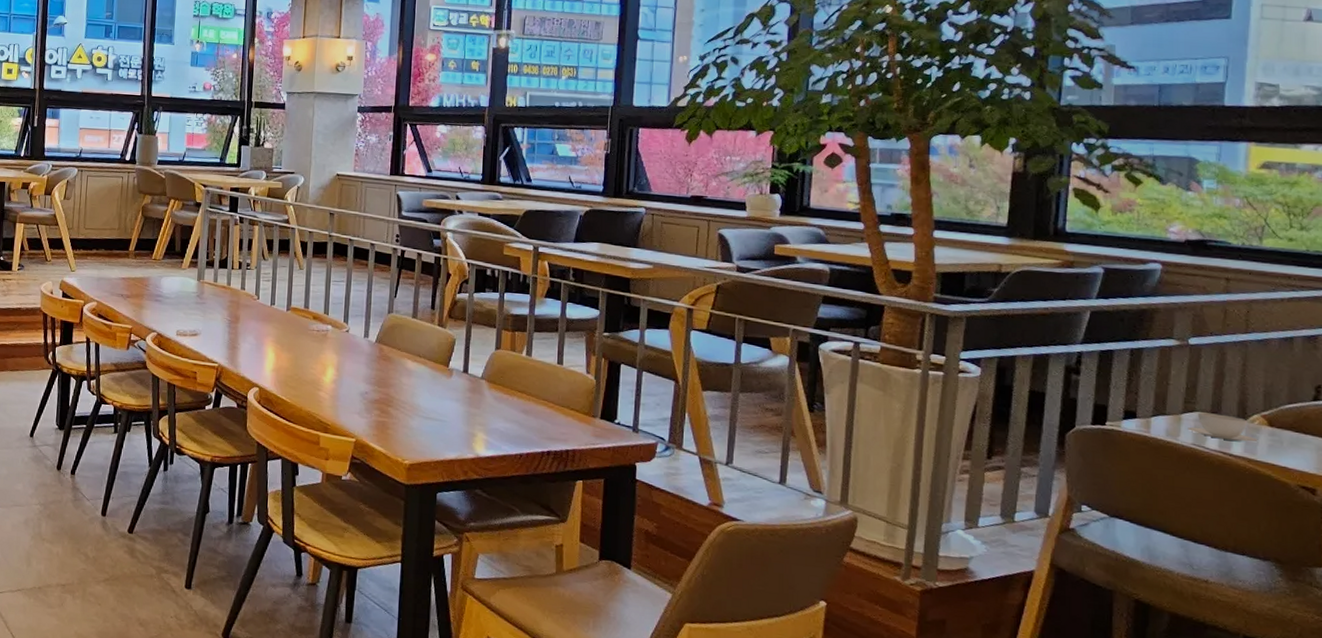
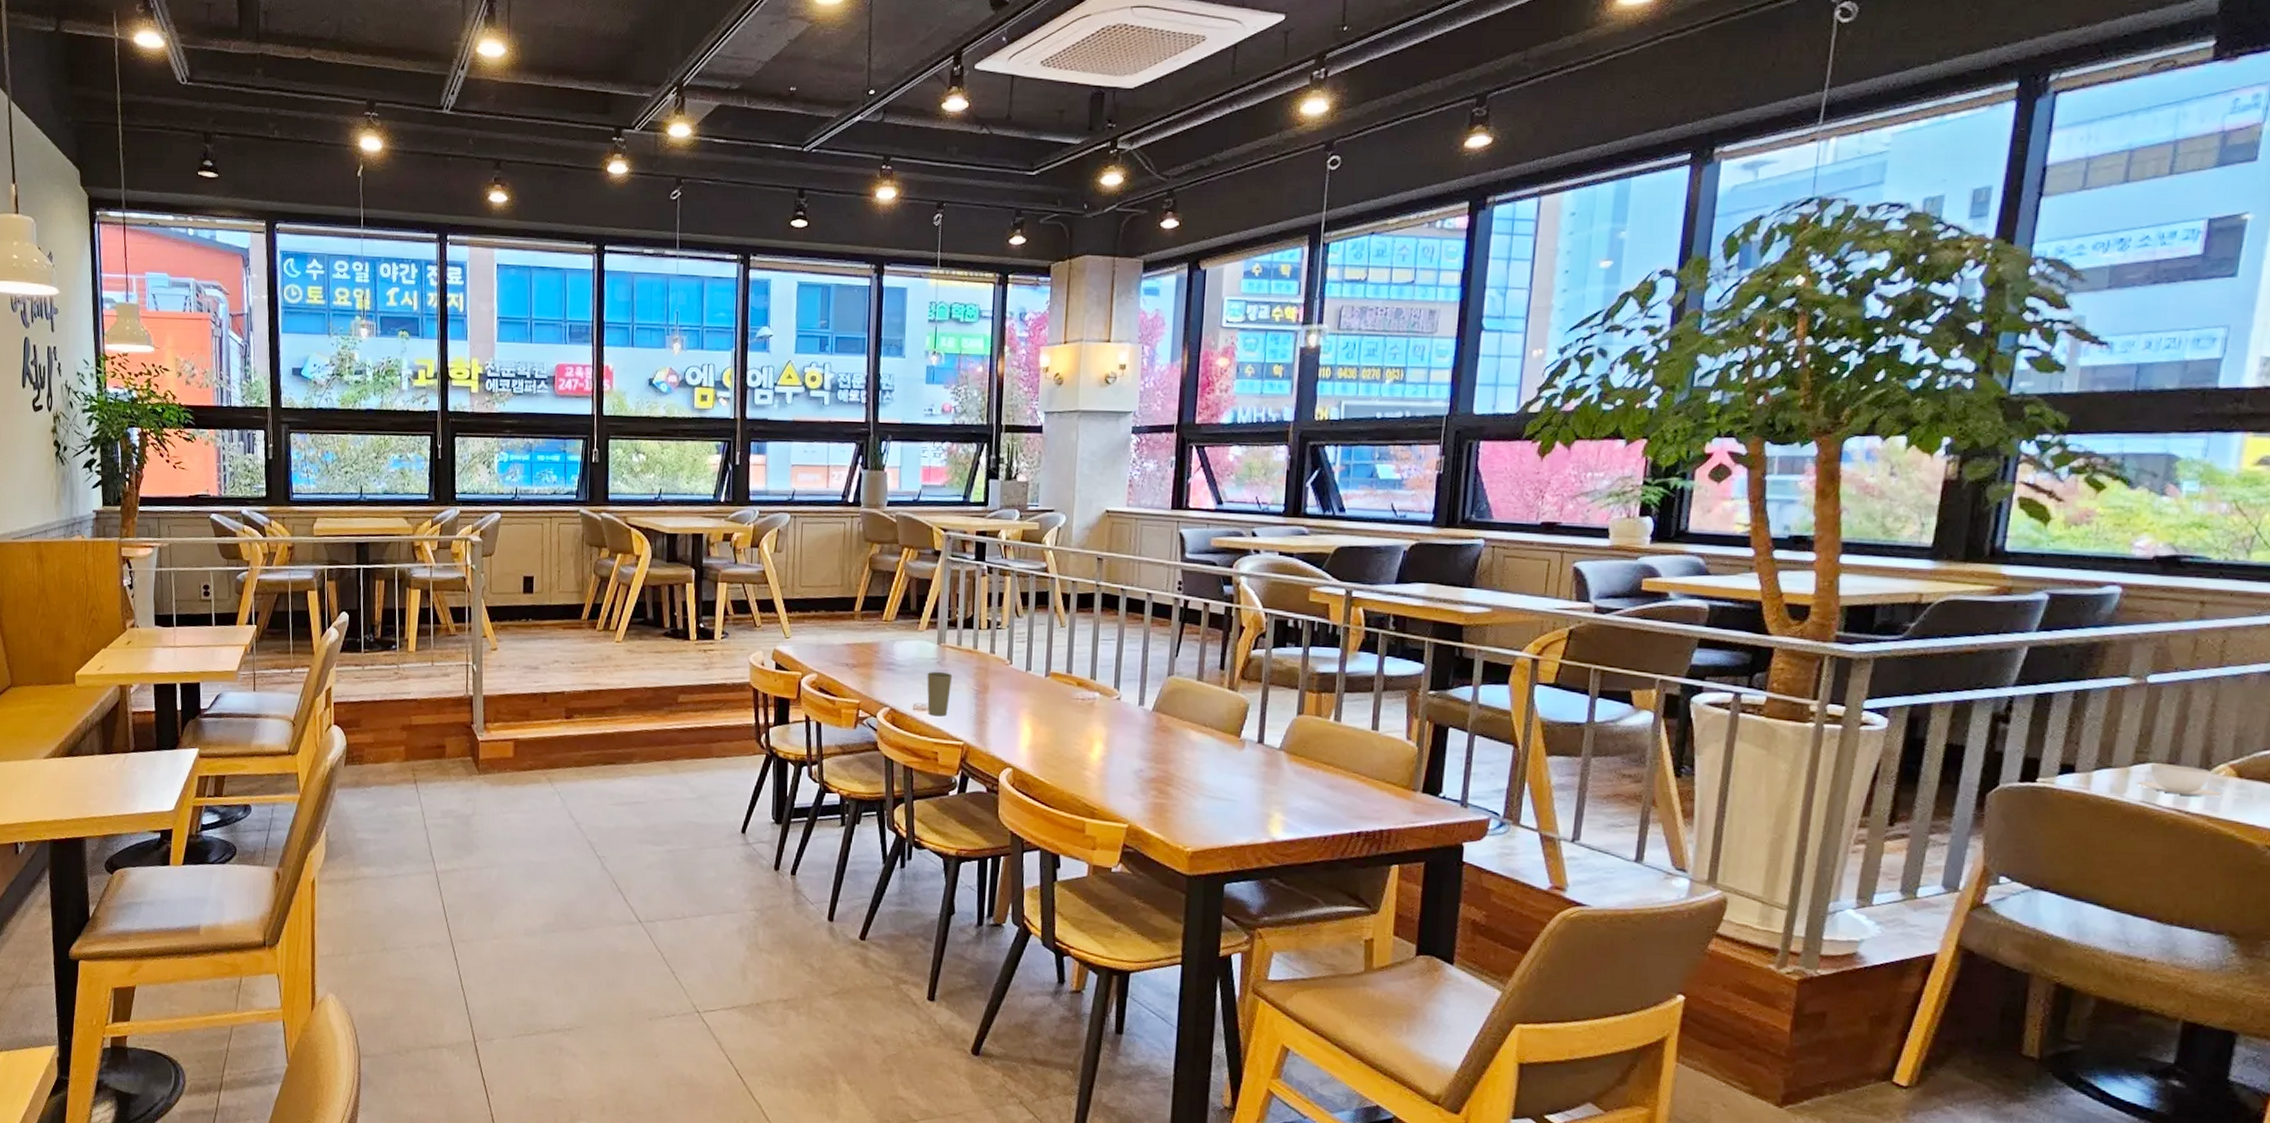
cup: none [188,303,210,342] -> present [927,671,953,717]

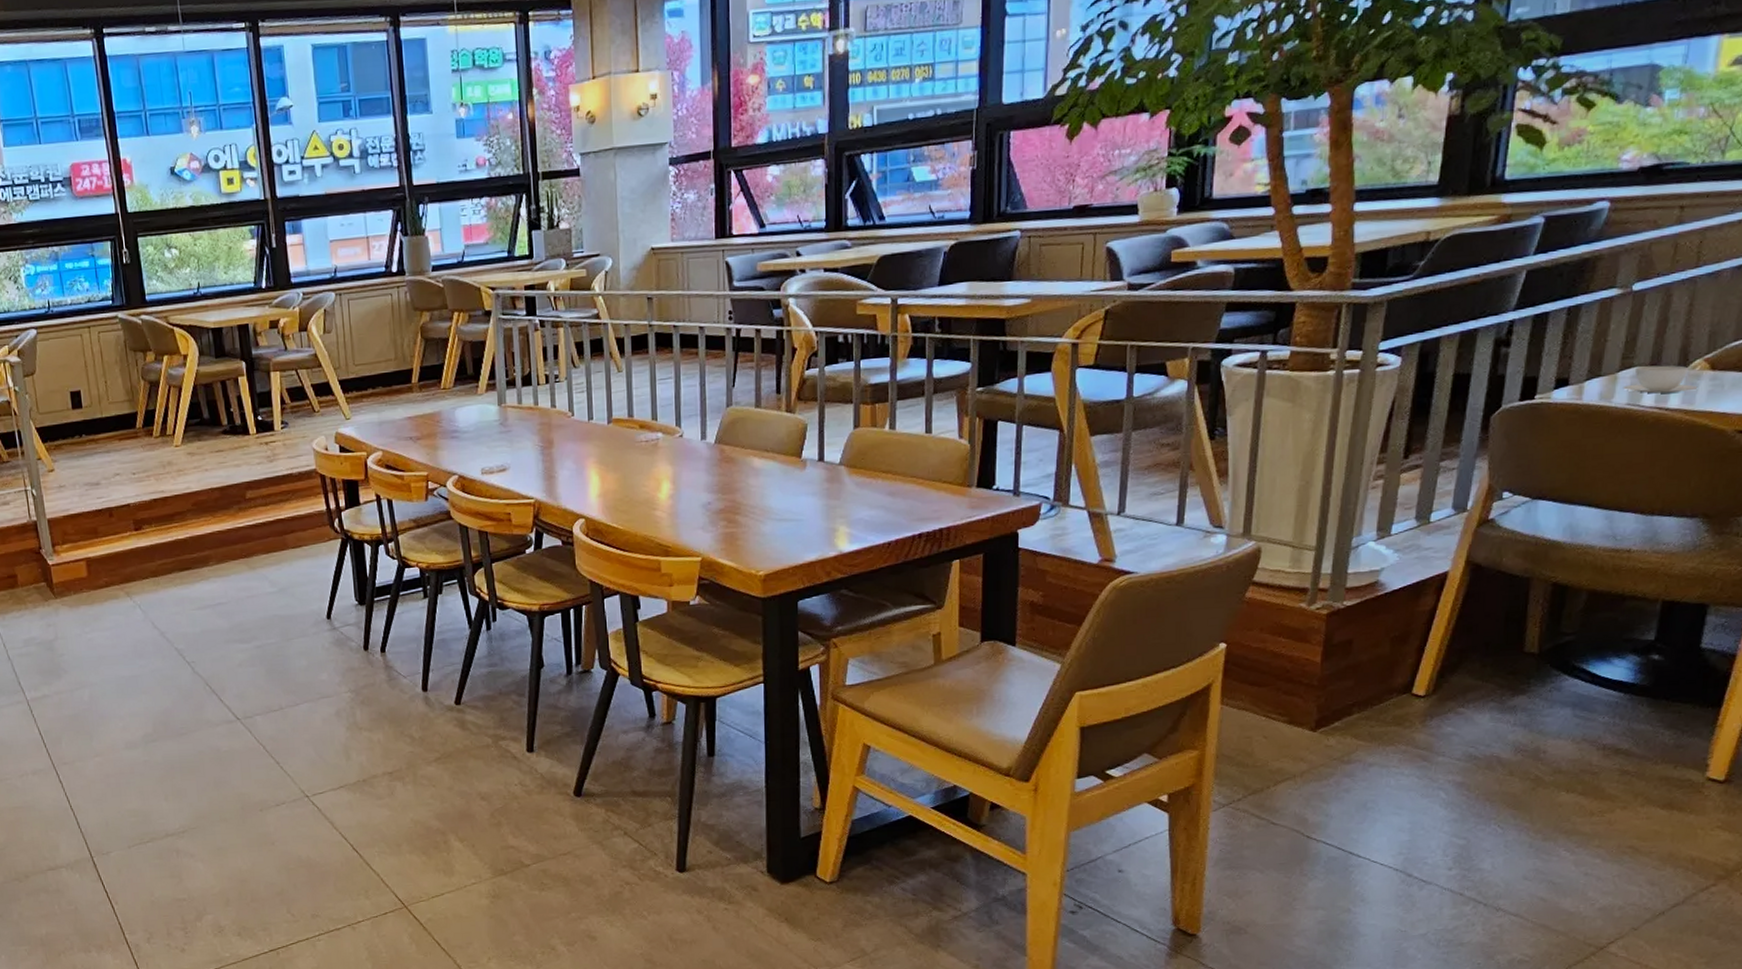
cup: present [927,671,953,717] -> none [491,432,517,478]

